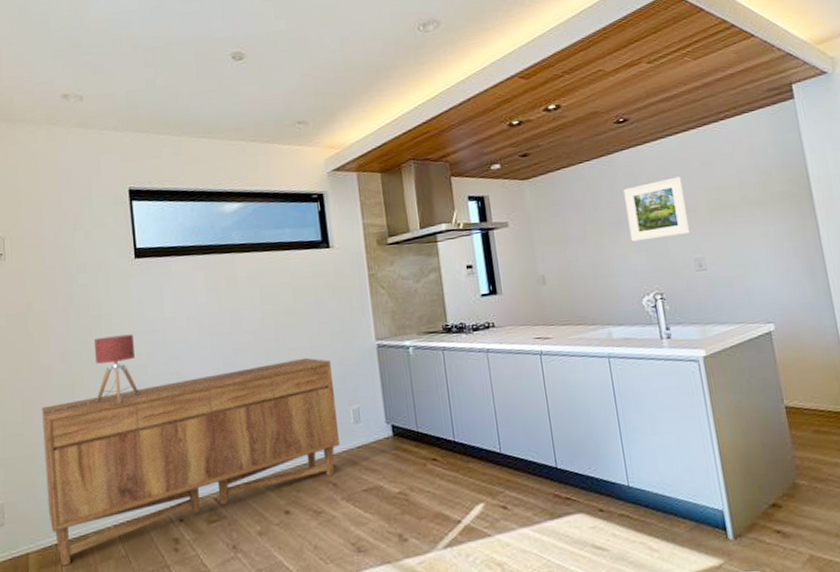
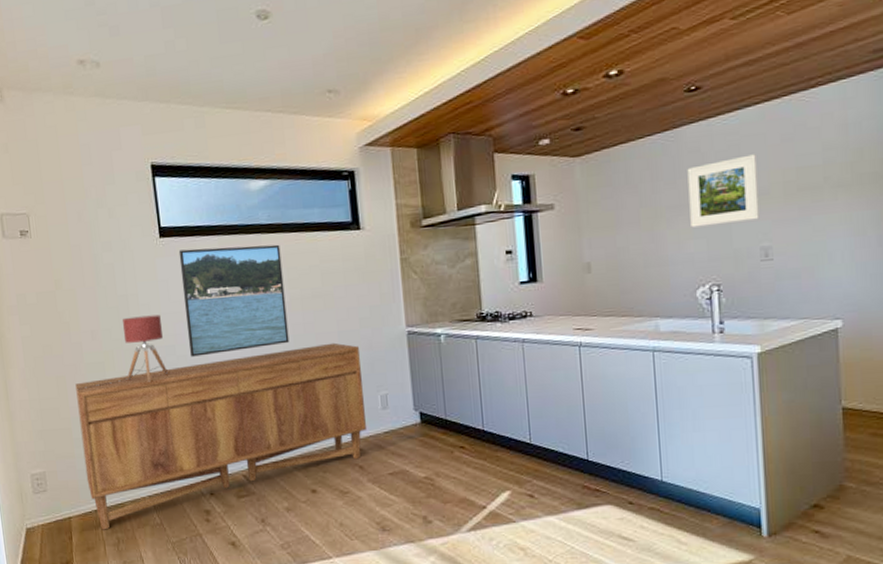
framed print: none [153,263,262,376] -> present [178,244,290,357]

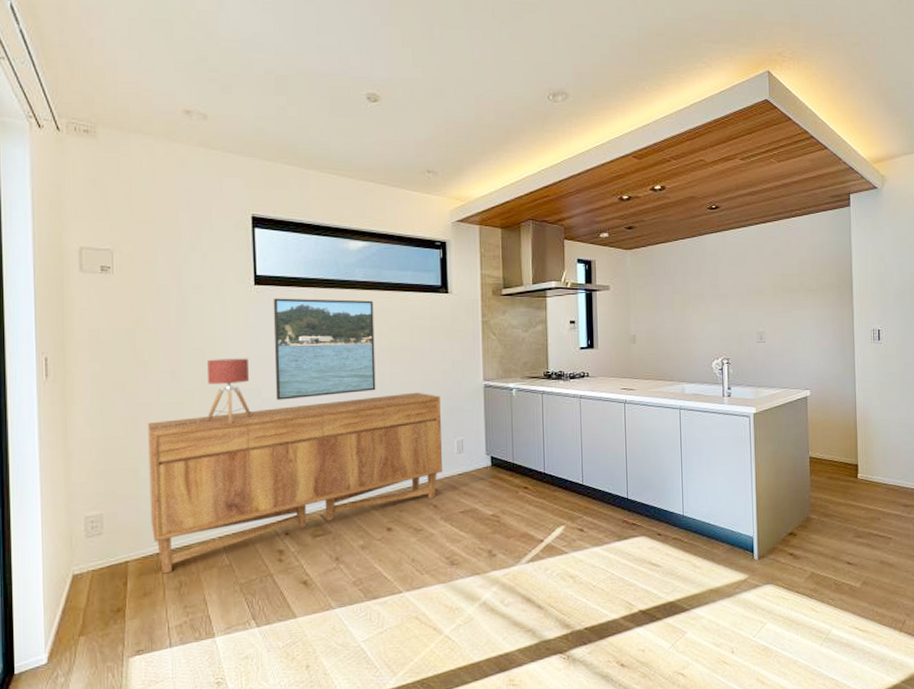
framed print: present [687,154,760,228] -> none [708,261,757,313]

